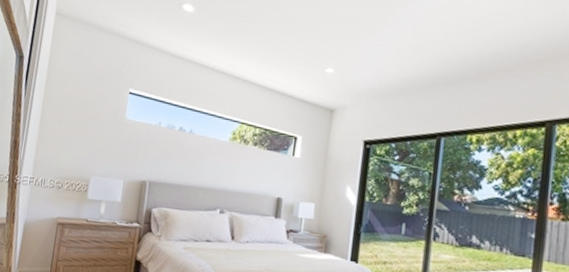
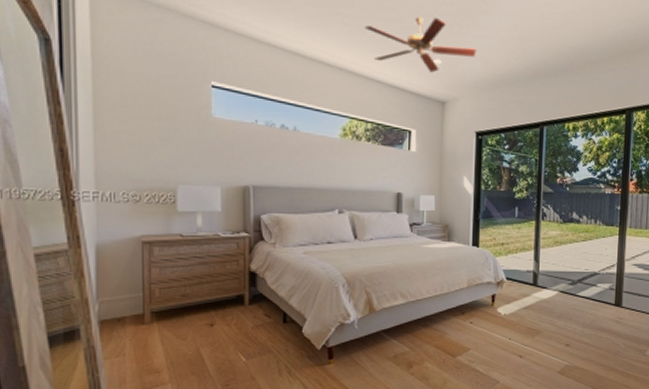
ceiling fan: none [263,28,371,81] -> present [364,17,477,73]

